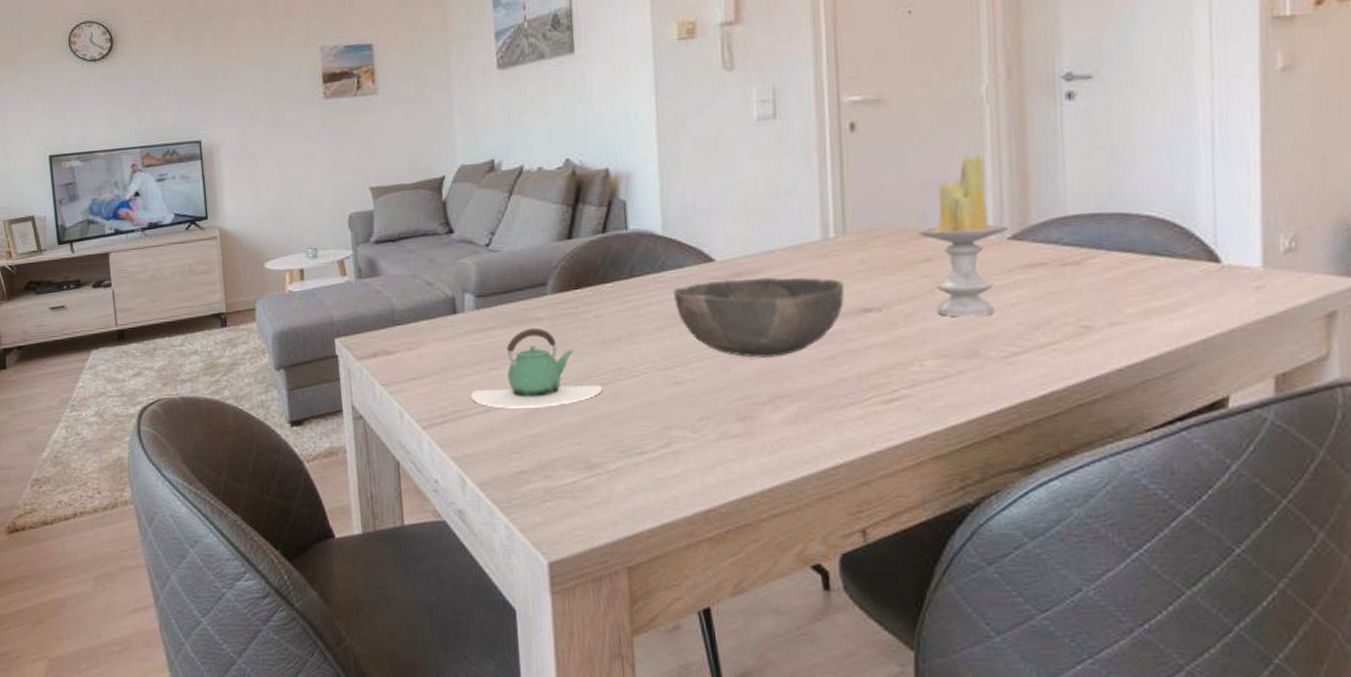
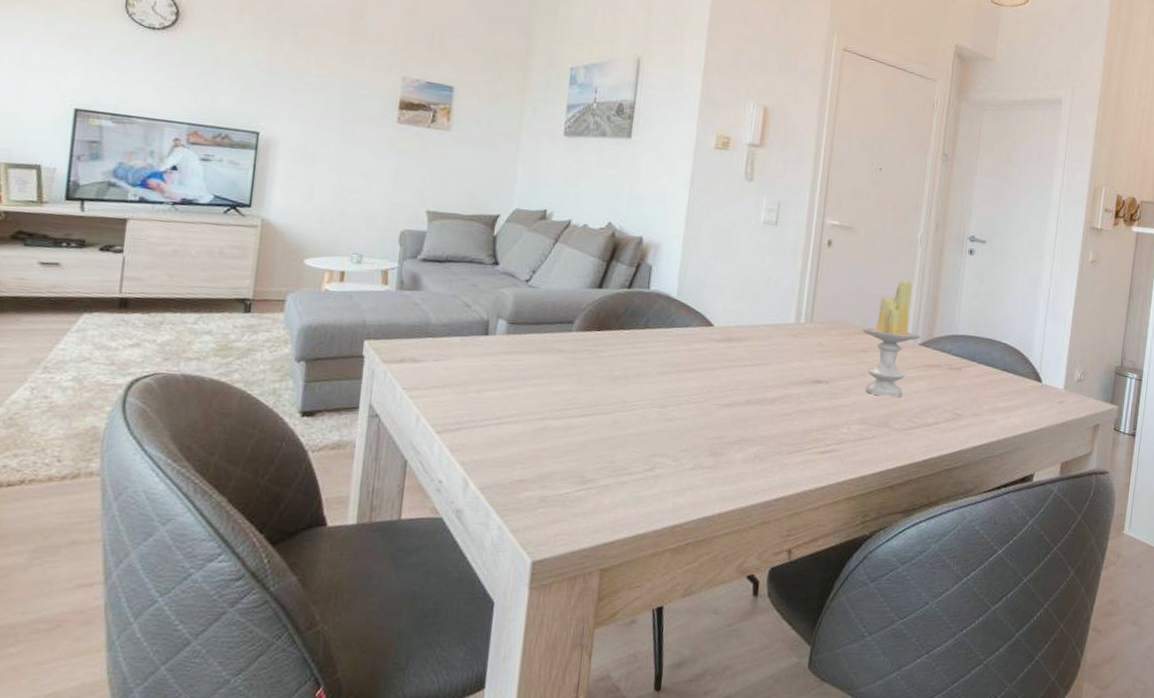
teapot: present [470,327,603,409] -> none [487,357,606,426]
bowl: present [673,277,845,358] -> none [677,341,806,409]

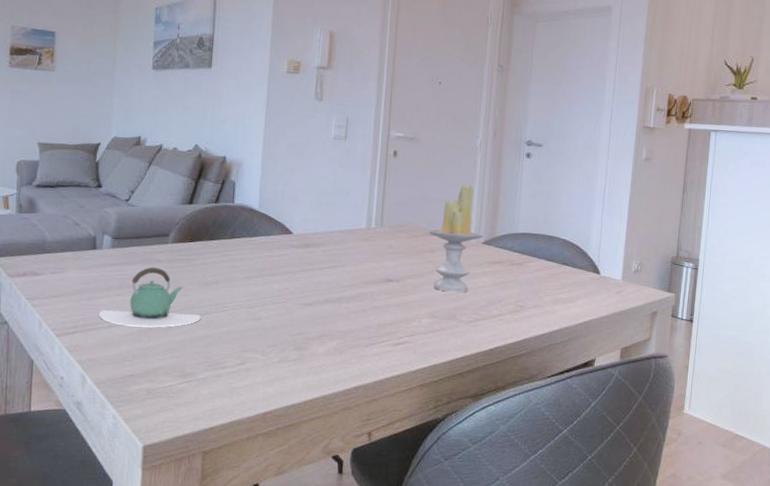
teapot: none [487,357,606,426] -> present [98,267,201,328]

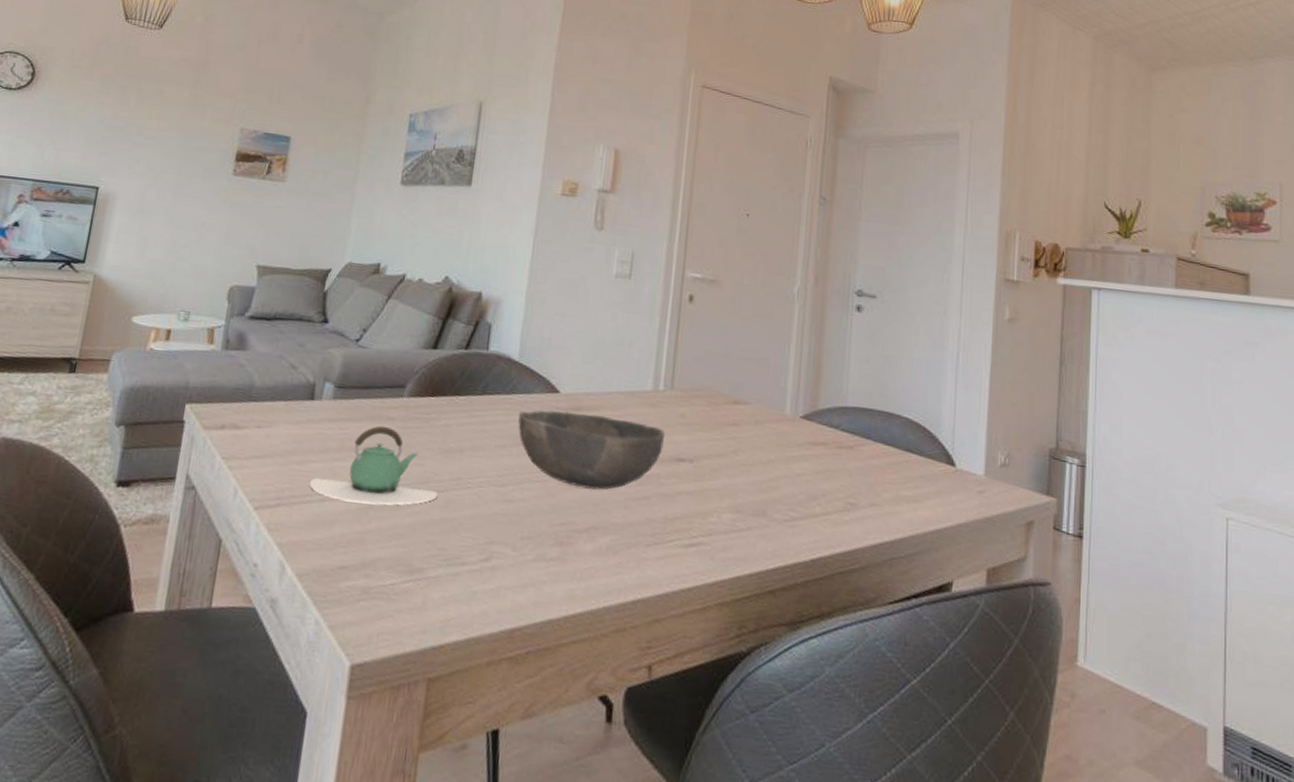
bowl: none [260,248,377,307] -> present [518,410,666,490]
candle: present [428,184,483,293] -> none [731,341,802,481]

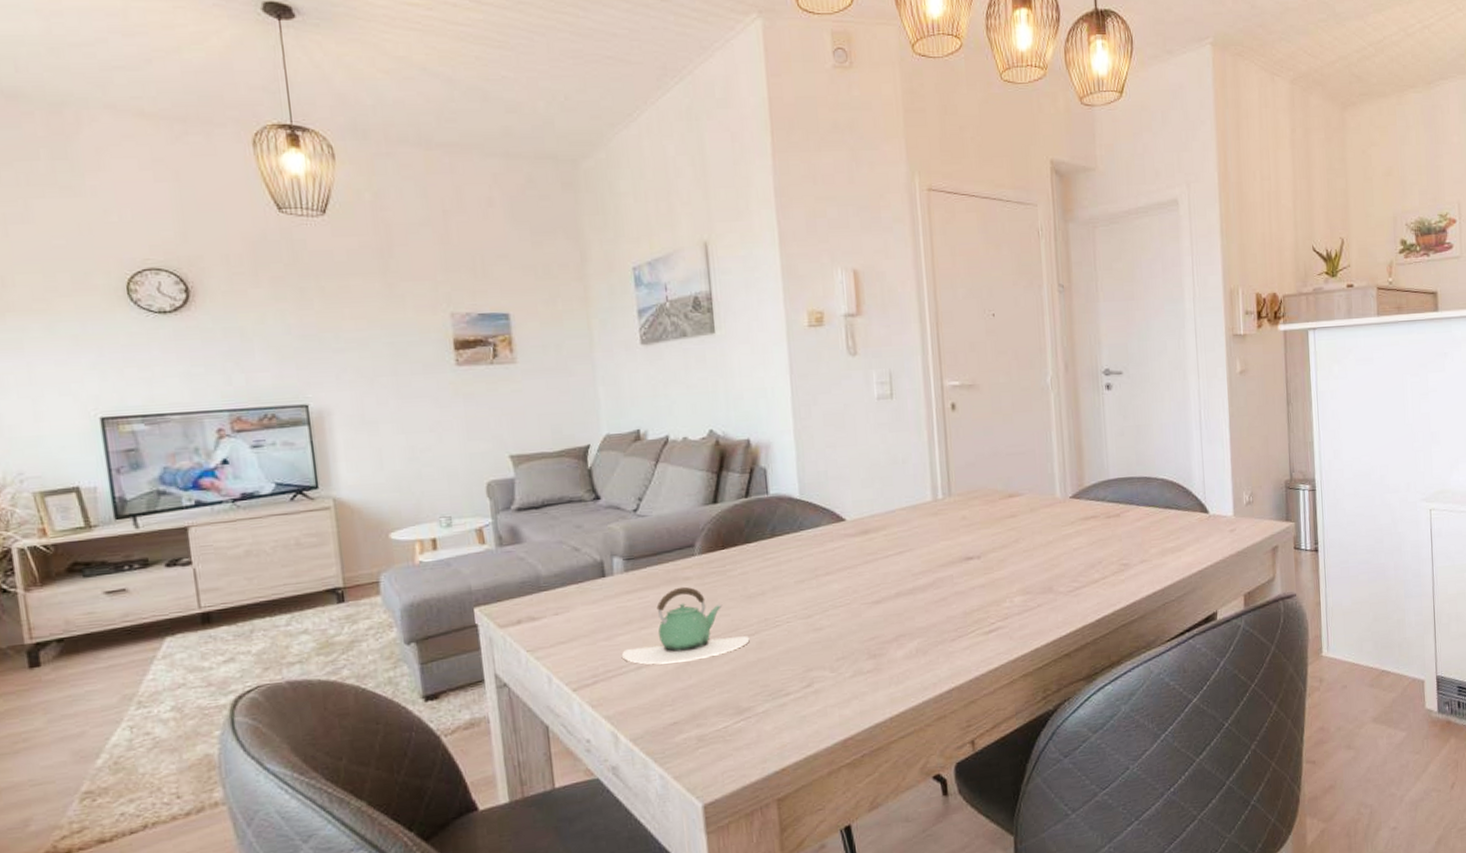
bowl: present [518,410,666,490] -> none [810,532,952,603]

